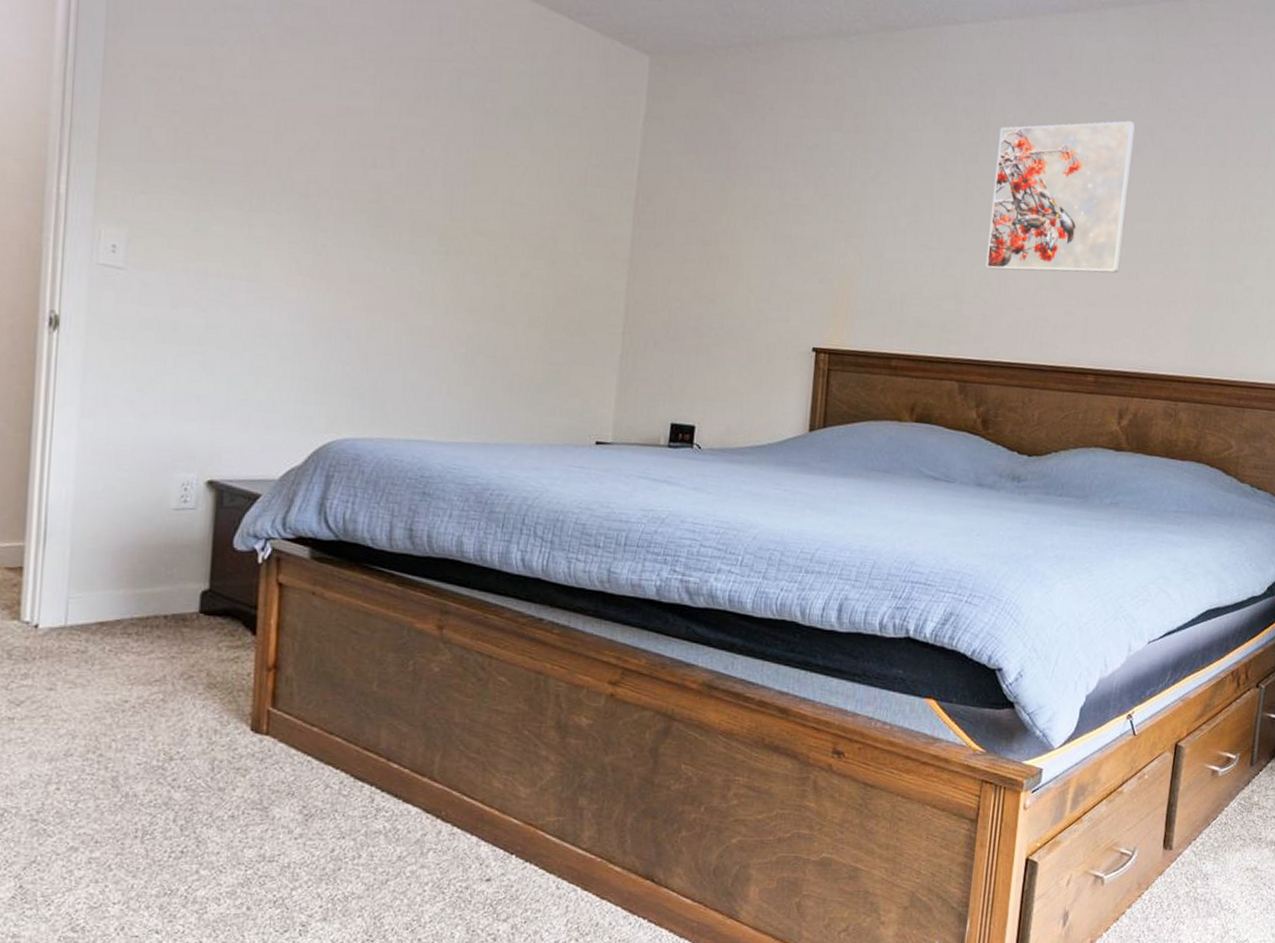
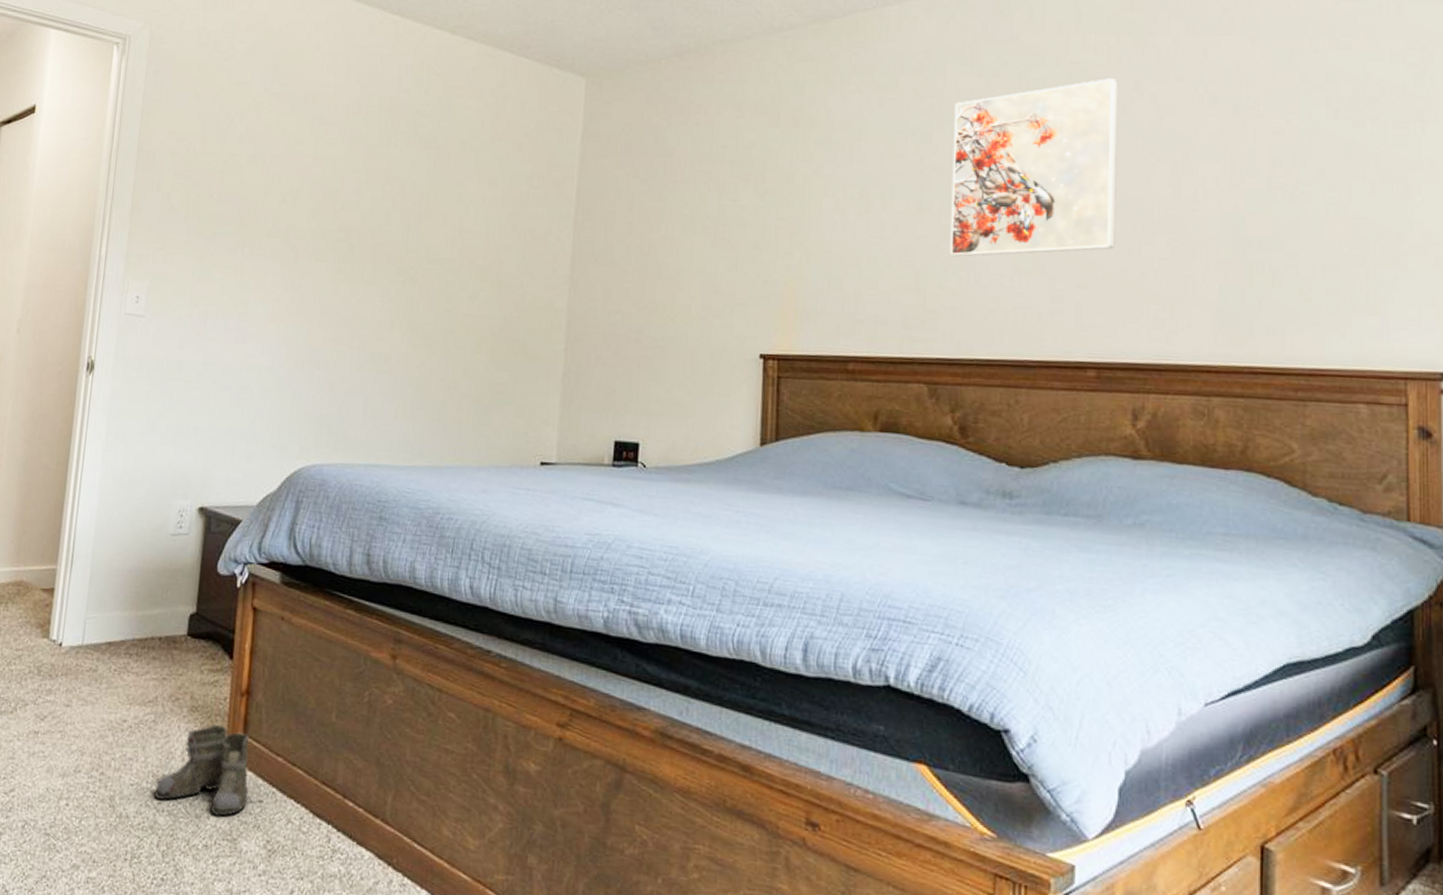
boots: none [168,700,298,787] -> present [155,725,264,817]

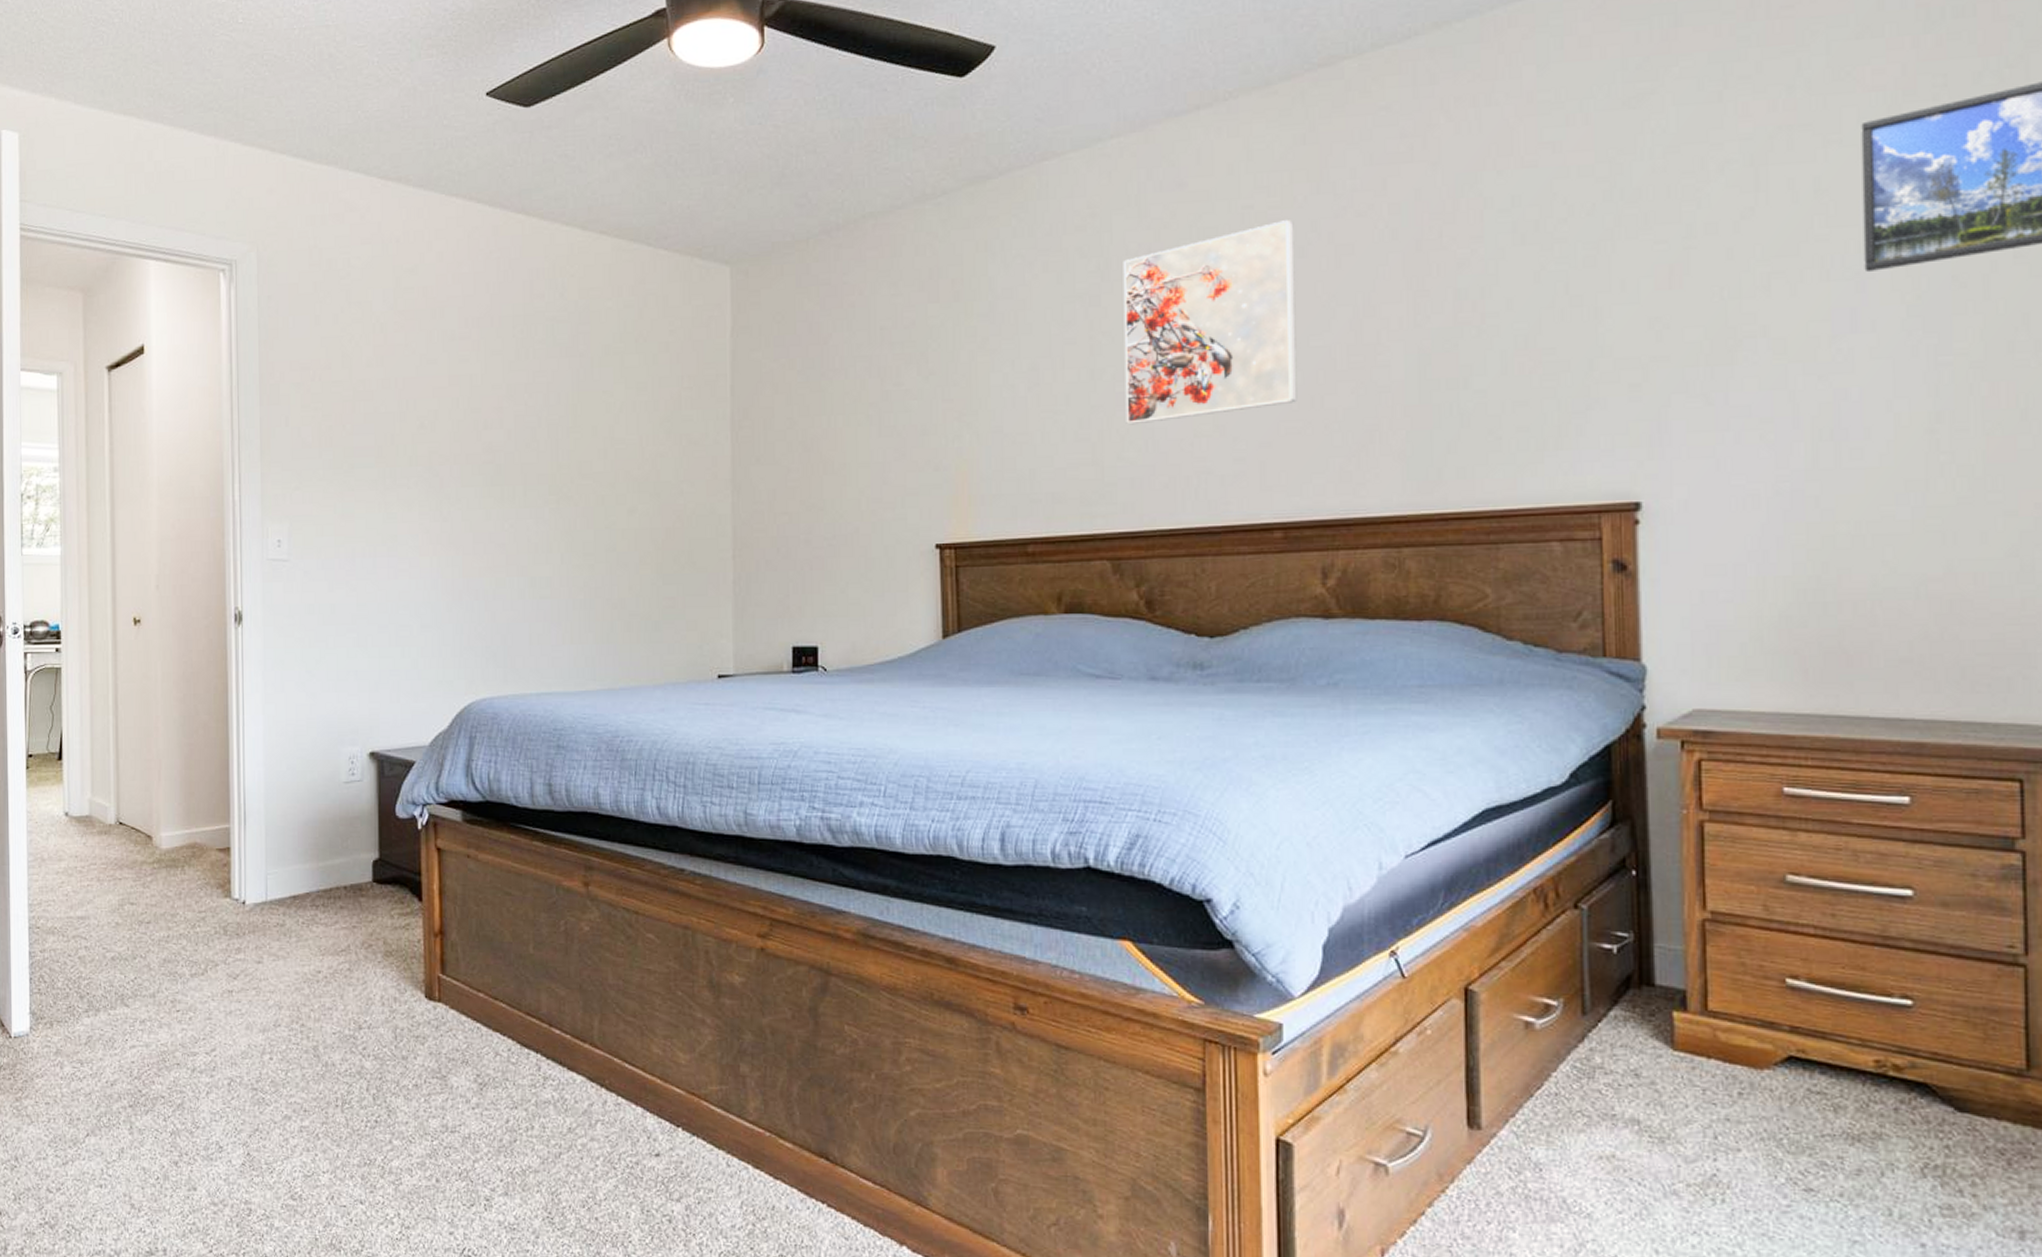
boots: present [155,725,264,817] -> none [358,968,469,1056]

